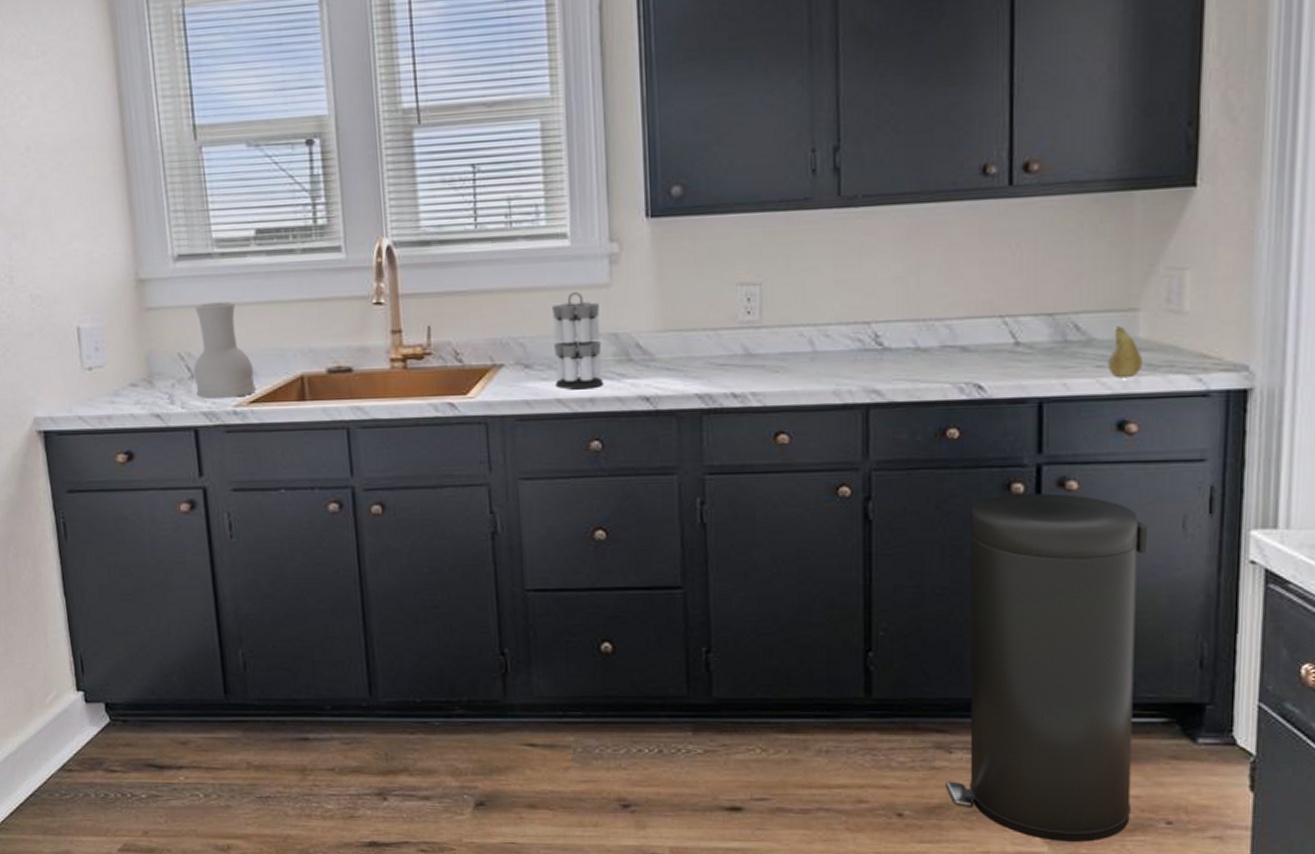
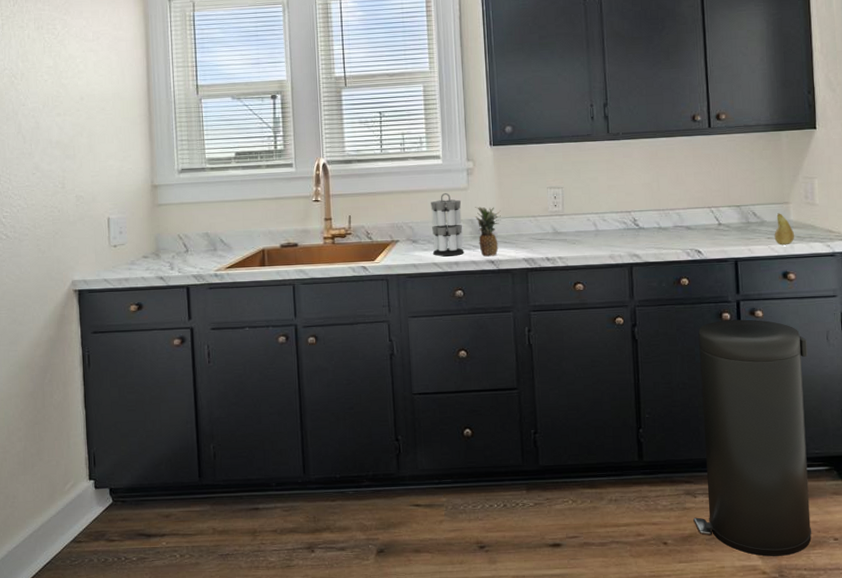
vase: present [193,302,256,400] -> none [188,200,231,267]
fruit: none [621,313,662,391] -> present [475,207,501,257]

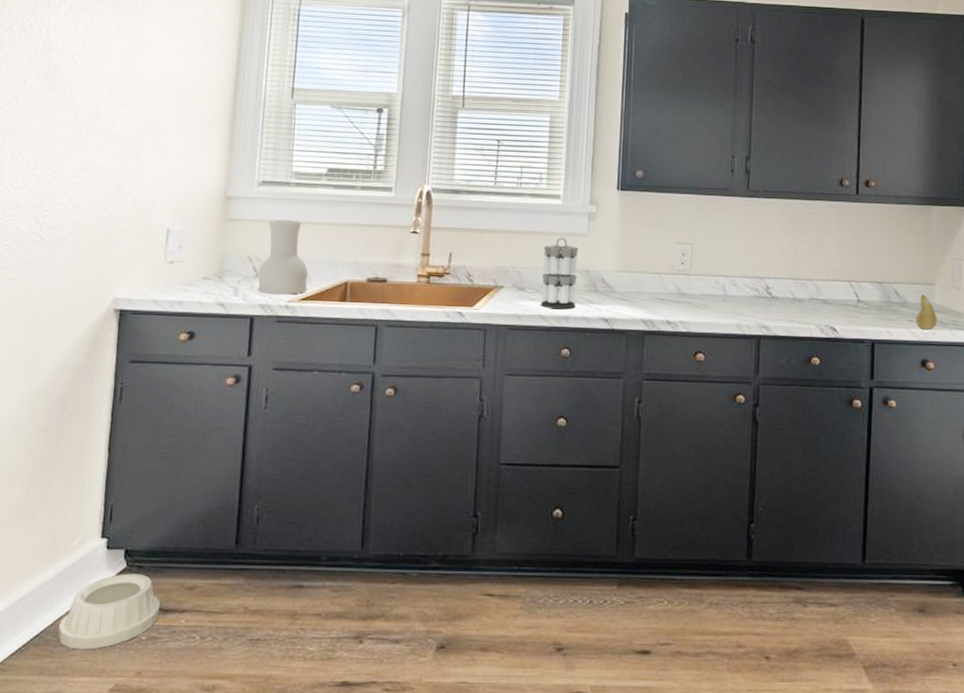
pet bowl: none [65,507,145,572] -> present [58,573,161,650]
vase: none [188,200,231,267] -> present [257,219,308,296]
fruit: present [475,207,501,257] -> none [592,256,622,314]
pedal bin: present [693,319,812,556] -> none [801,407,941,681]

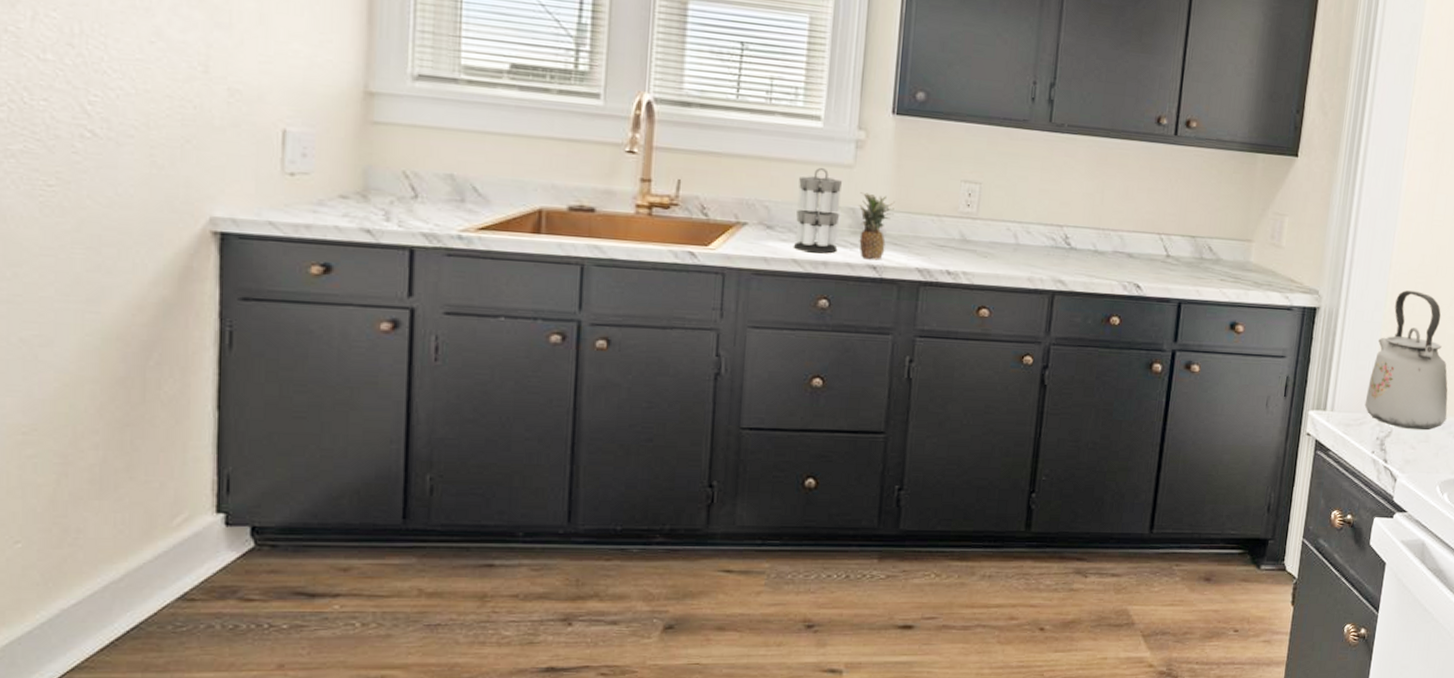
pet bowl: present [58,573,161,650] -> none [164,553,305,642]
vase: present [257,219,308,296] -> none [417,126,488,223]
fruit: none [592,256,622,314] -> present [859,192,895,261]
fruit: present [916,294,938,331] -> none [1228,251,1252,291]

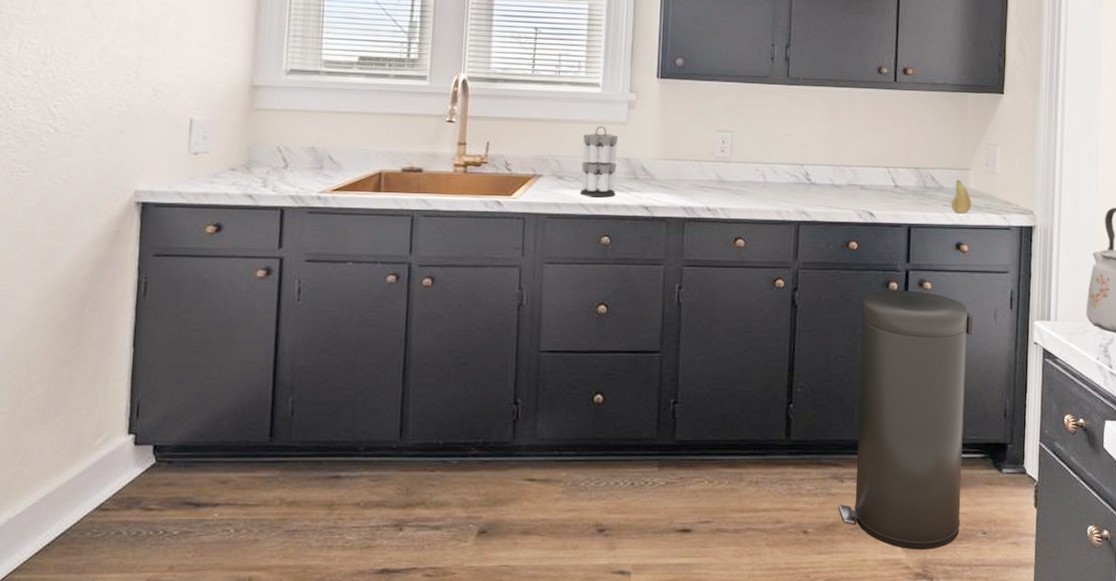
fruit: present [859,192,895,261] -> none [632,144,662,202]
pedal bin: none [1079,372,1244,647] -> present [838,290,974,550]
fruit: none [1228,251,1252,291] -> present [951,179,972,215]

